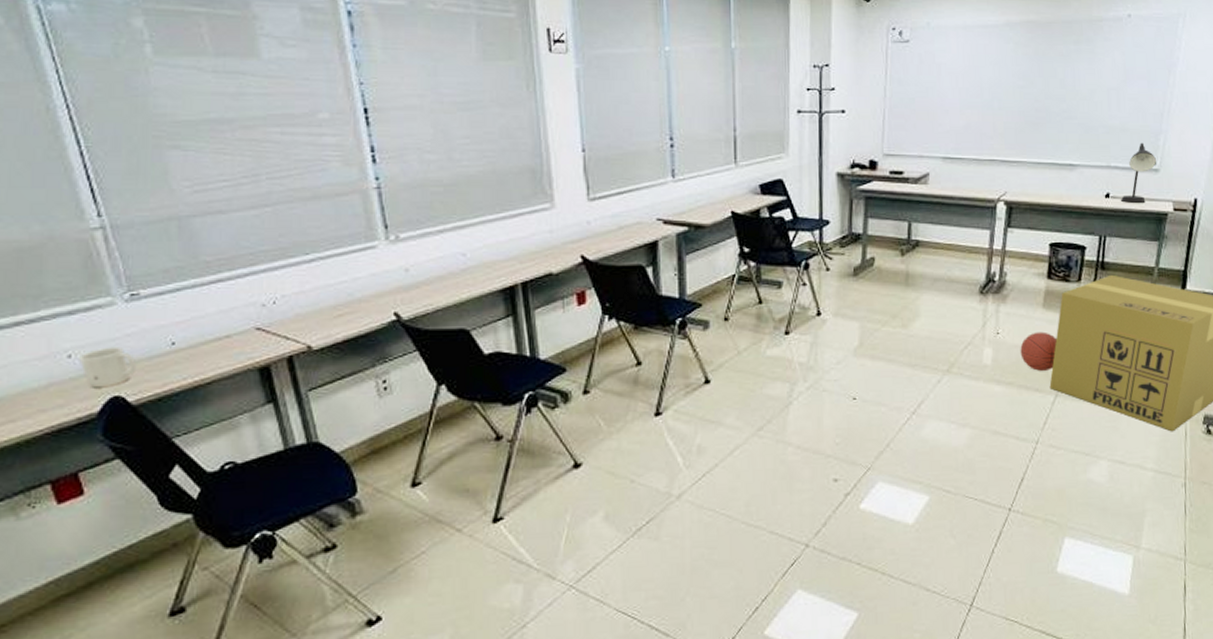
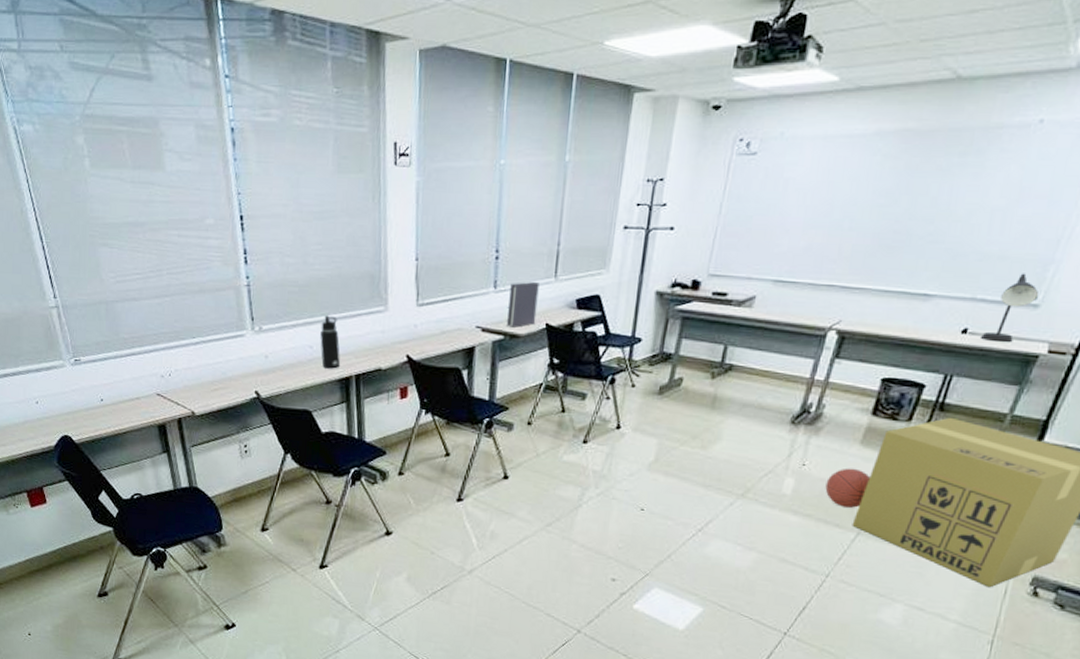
mug: present [79,346,137,388] -> none [43,398,79,428]
water bottle: none [475,217,501,278] -> present [320,315,340,369]
binder: none [689,169,721,217] -> present [507,282,539,328]

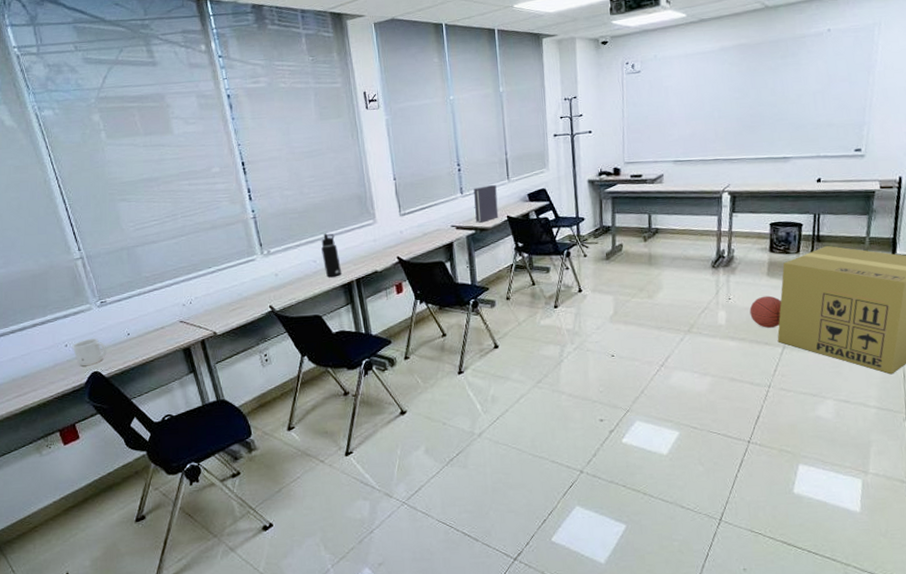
mug: none [43,398,79,428] -> present [72,338,107,367]
desk lamp: present [979,273,1039,343] -> none [830,134,862,186]

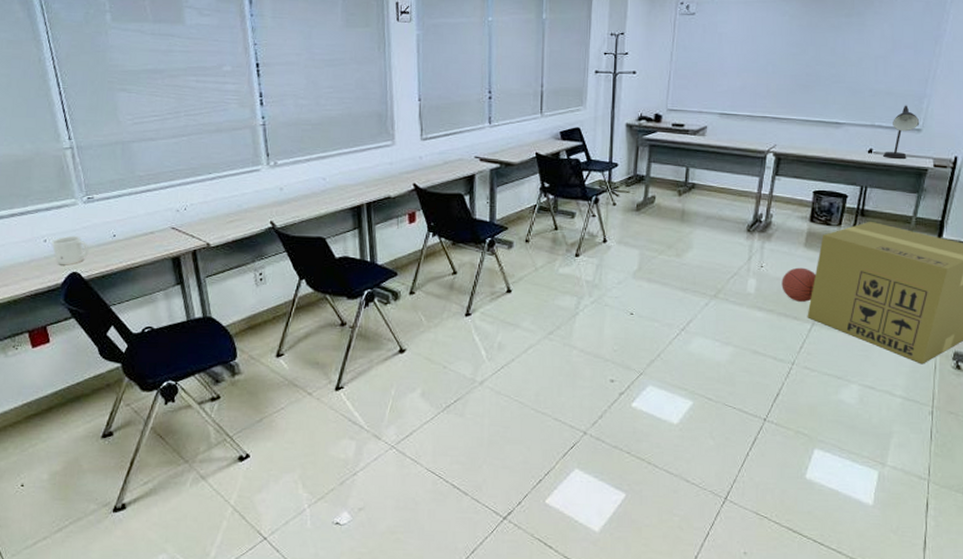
water bottle: present [321,233,341,278] -> none [332,150,352,198]
binder: present [474,185,499,223] -> none [502,118,528,157]
desk lamp: none [830,134,862,186] -> present [882,105,920,160]

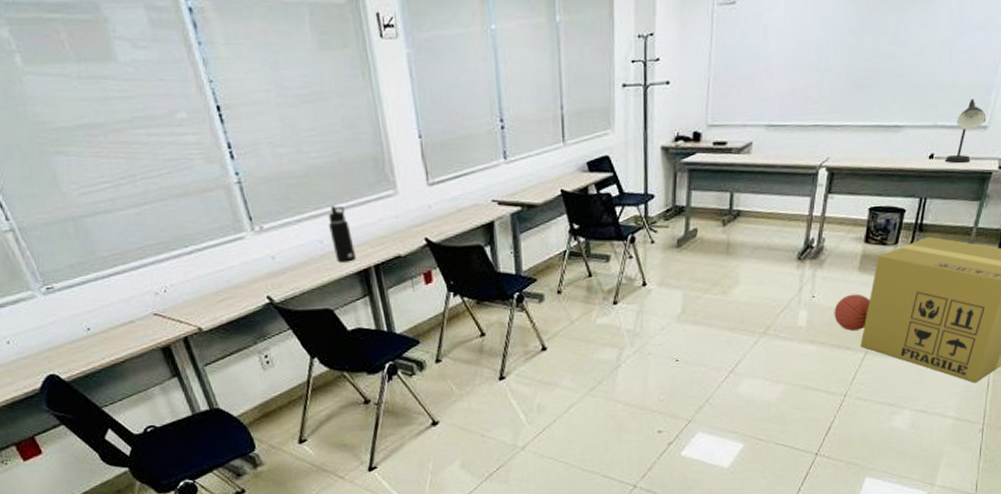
mug: present [51,235,90,266] -> none [16,333,64,368]
water bottle: none [332,150,352,198] -> present [328,205,355,263]

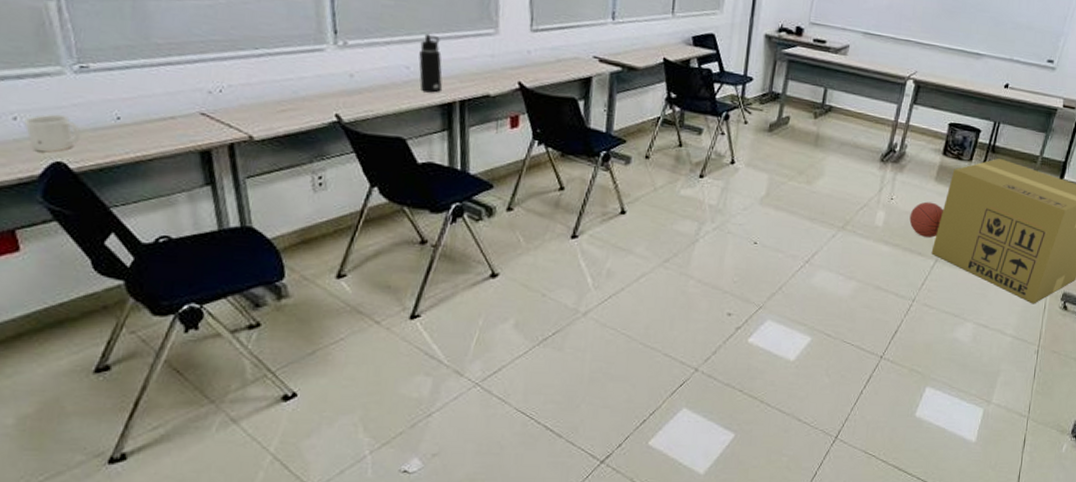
mug: none [16,333,64,368] -> present [24,114,81,153]
desk lamp: present [944,98,987,164] -> none [1017,41,1055,98]

